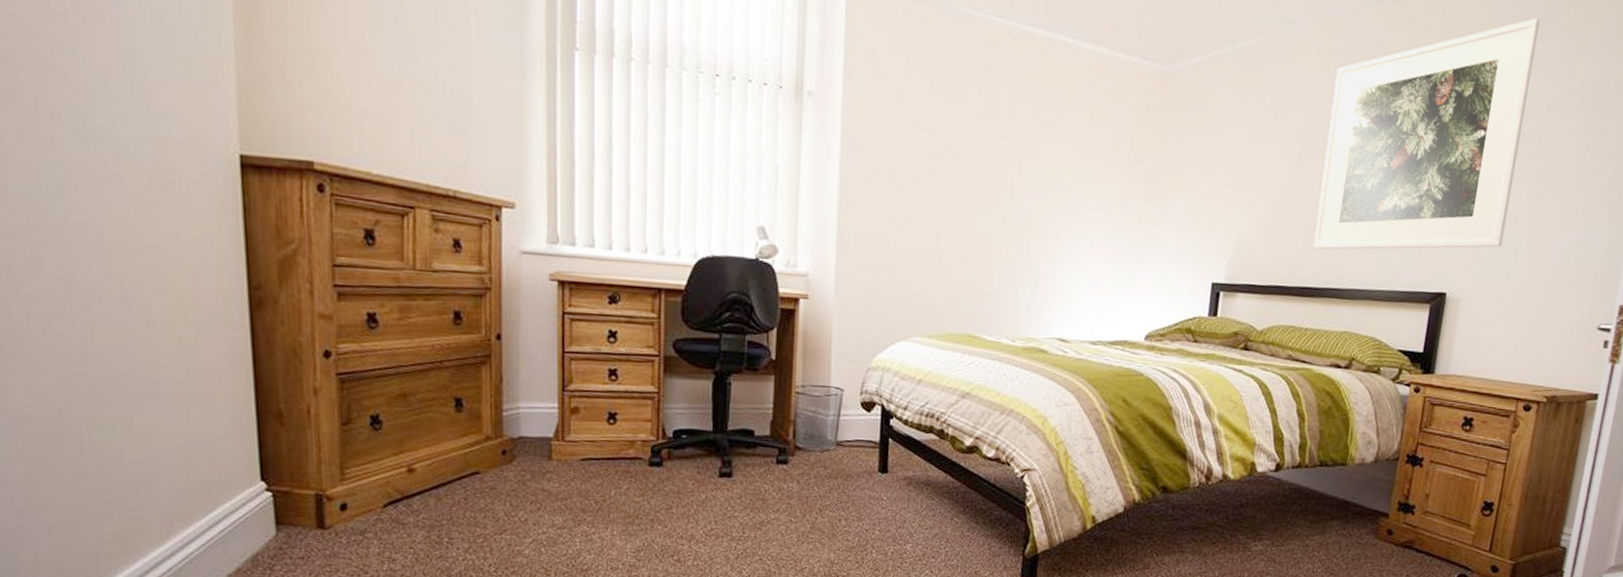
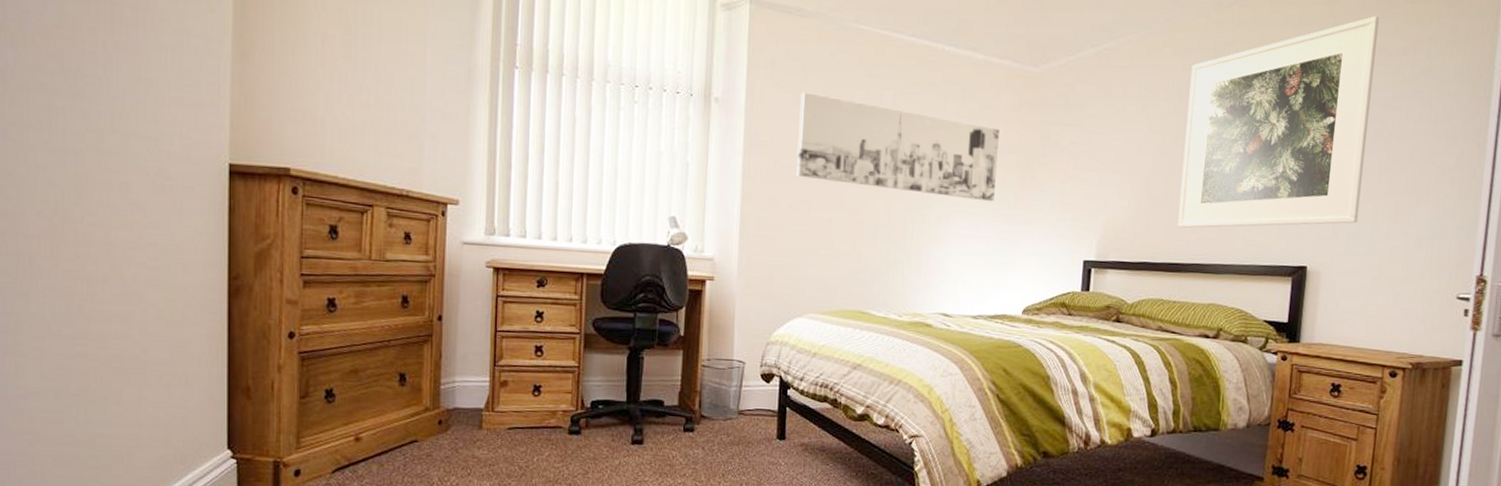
wall art: none [900,87,1125,217] -> present [796,92,999,202]

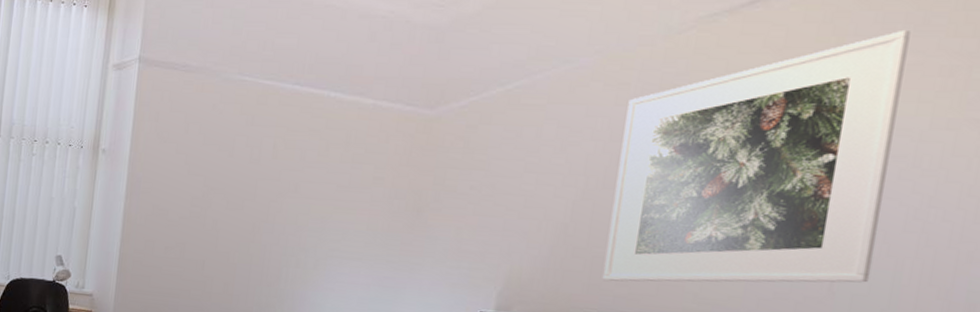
wall art: present [796,92,999,202] -> none [173,142,387,248]

